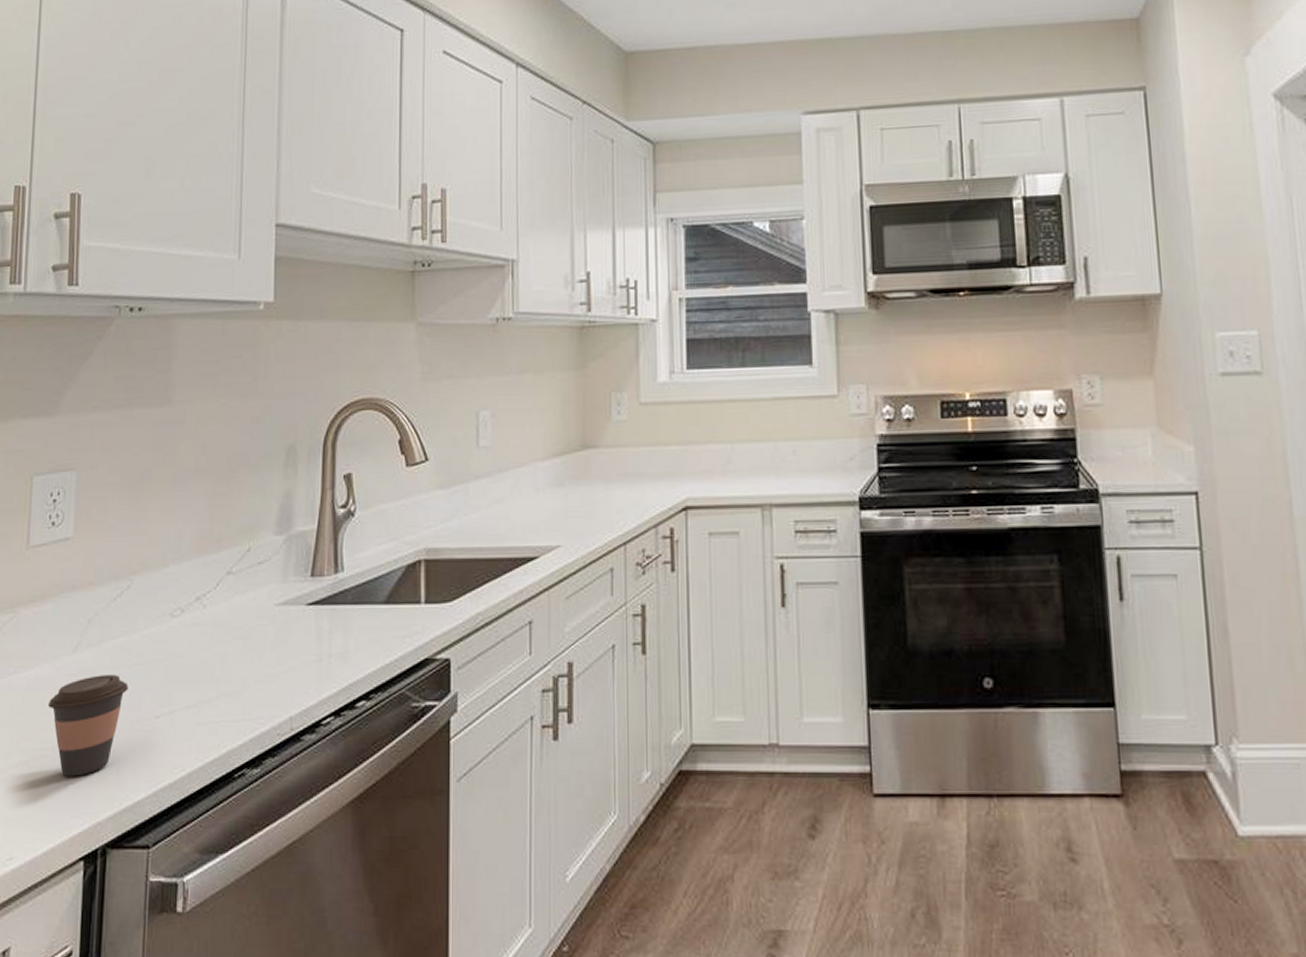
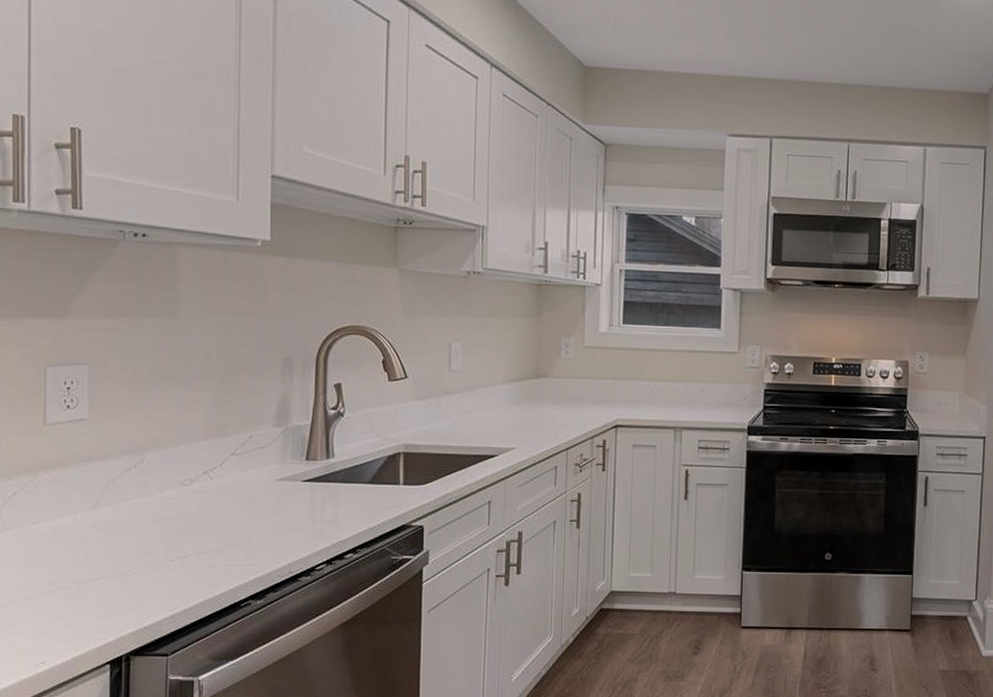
coffee cup: present [48,675,128,777] -> none [72,527,145,603]

